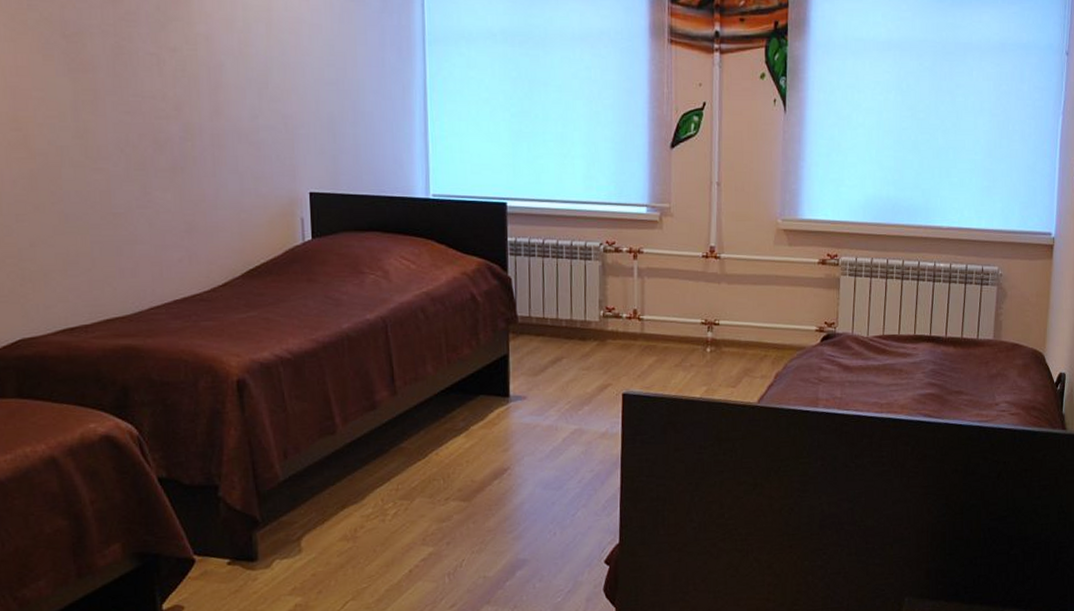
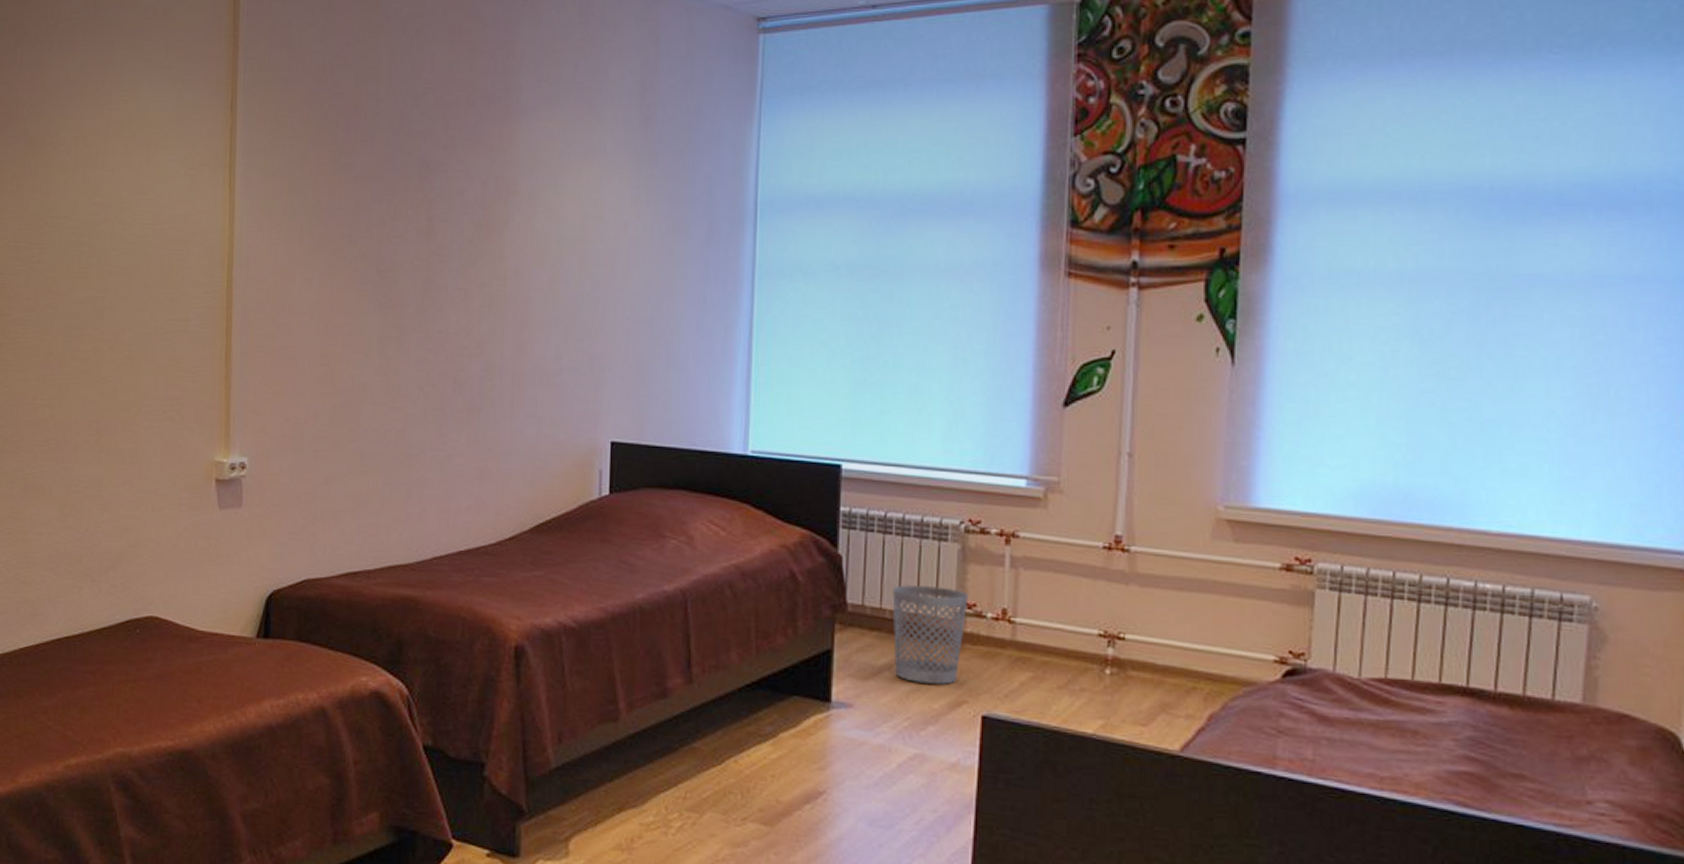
wastebasket: none [551,296,609,374] -> present [892,585,969,685]

